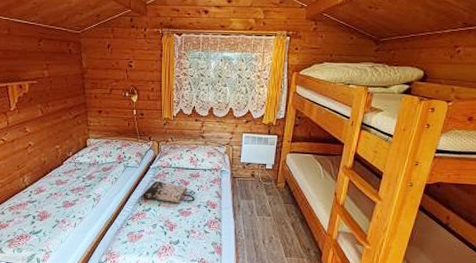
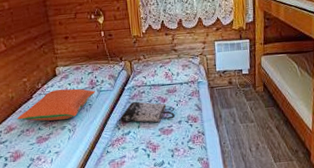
pillow: none [46,159,122,189] -> present [16,88,95,121]

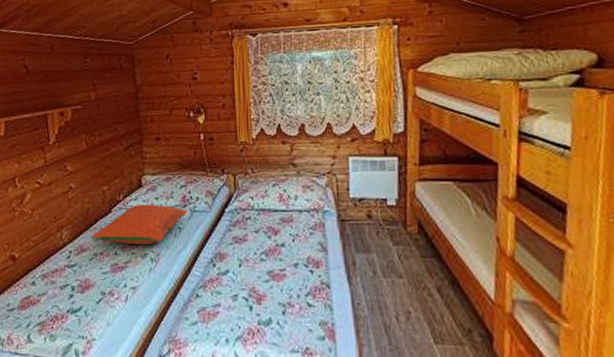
tote bag: present [119,101,175,123] -> none [215,229,290,263]

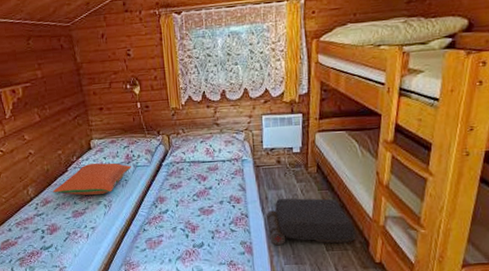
shoulder bag: none [353,266,475,335] -> present [266,198,356,246]

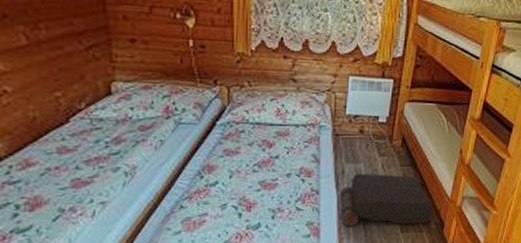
pillow: present [52,163,131,195] -> none [39,113,171,159]

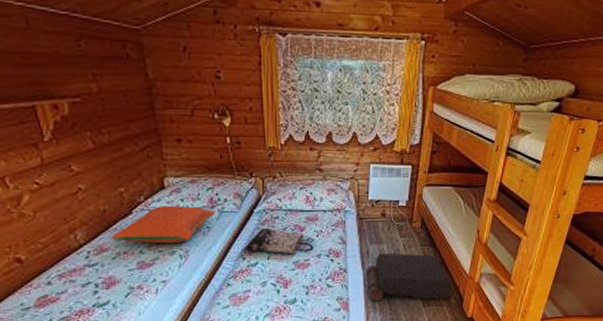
pillow: none [39,113,171,159] -> present [110,205,216,244]
tote bag: none [203,142,284,174] -> present [244,227,314,255]

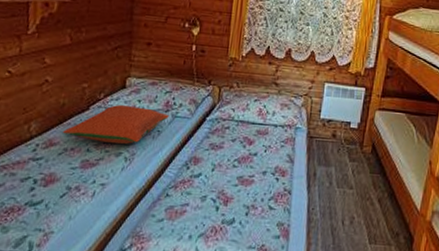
tote bag: present [244,227,314,255] -> none [190,136,262,169]
shoulder bag: present [365,253,452,302] -> none [310,177,402,237]

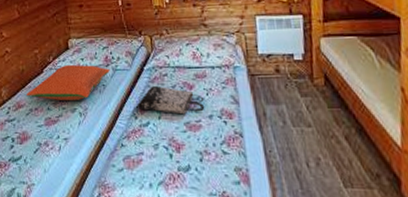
tote bag: none [190,136,262,169] -> present [136,85,205,115]

